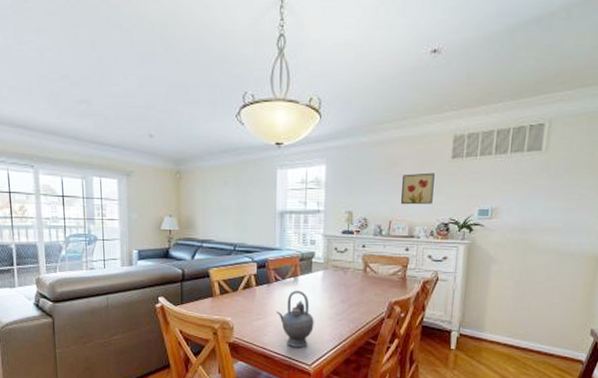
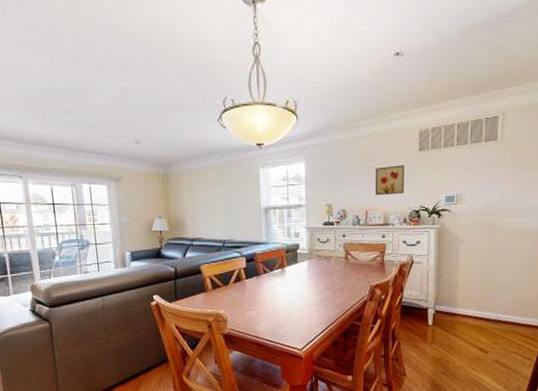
teapot: present [276,290,314,347] -> none [267,281,303,334]

